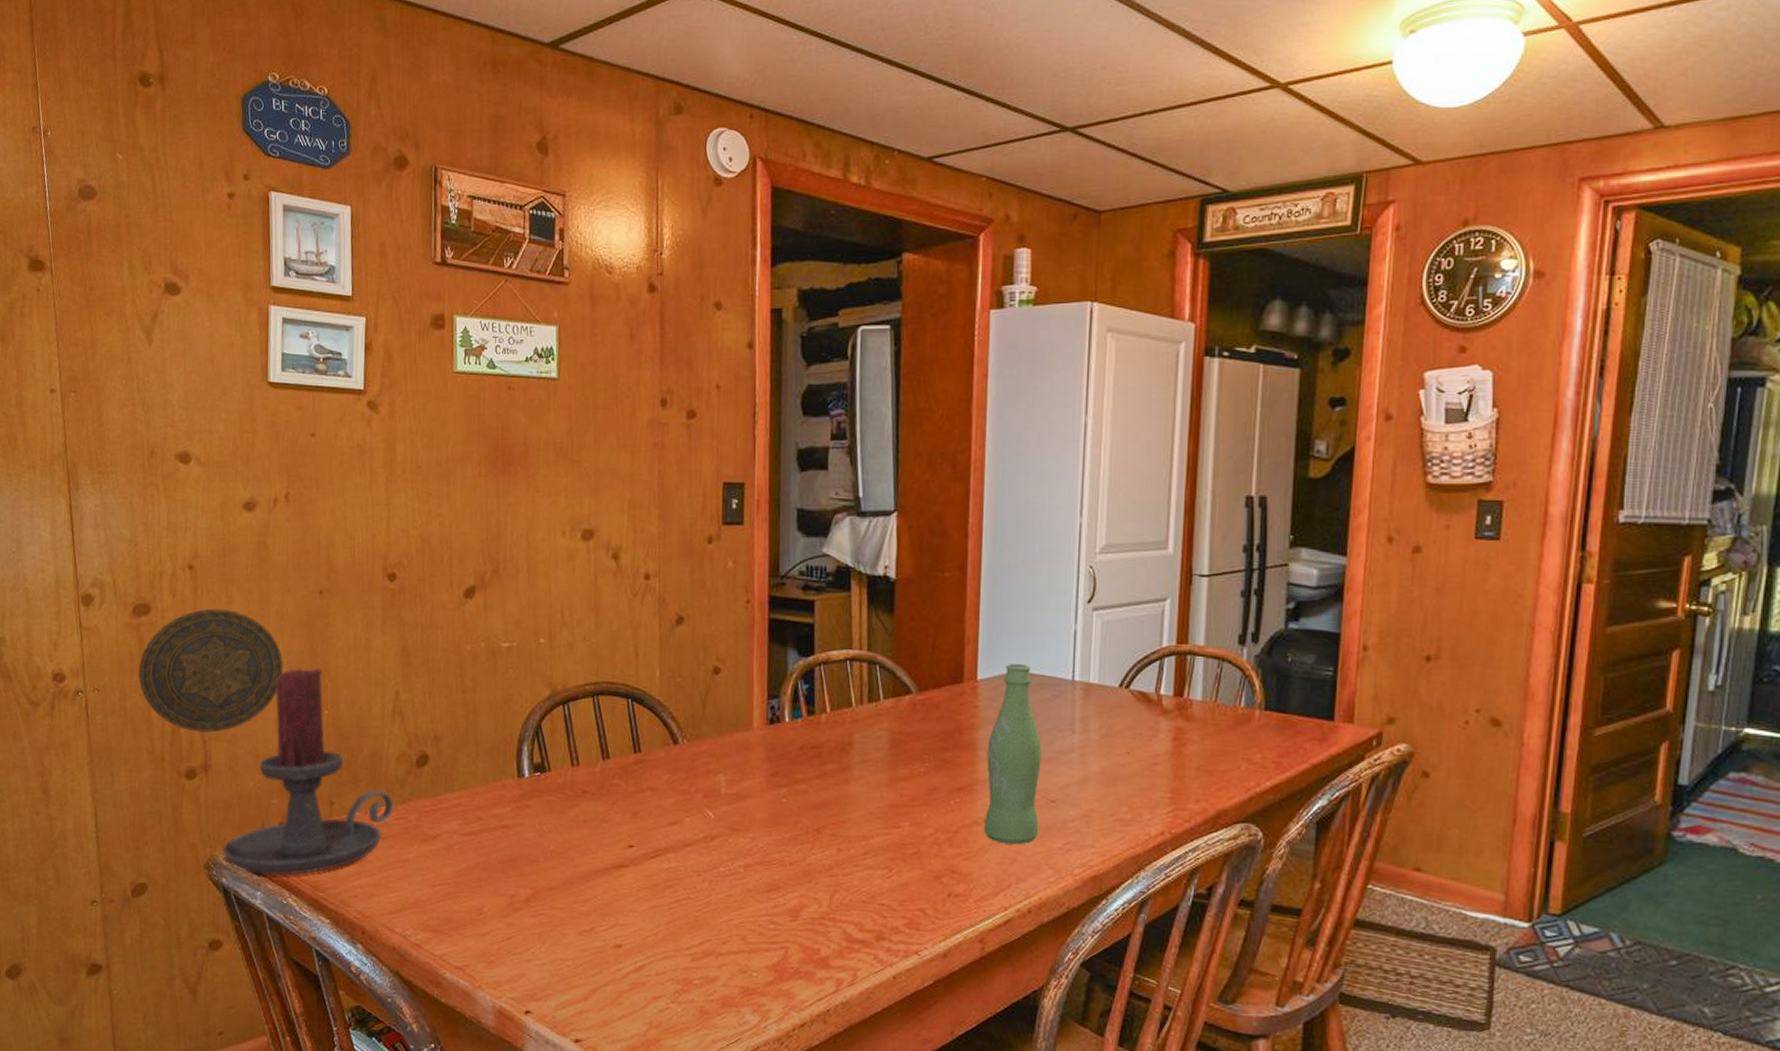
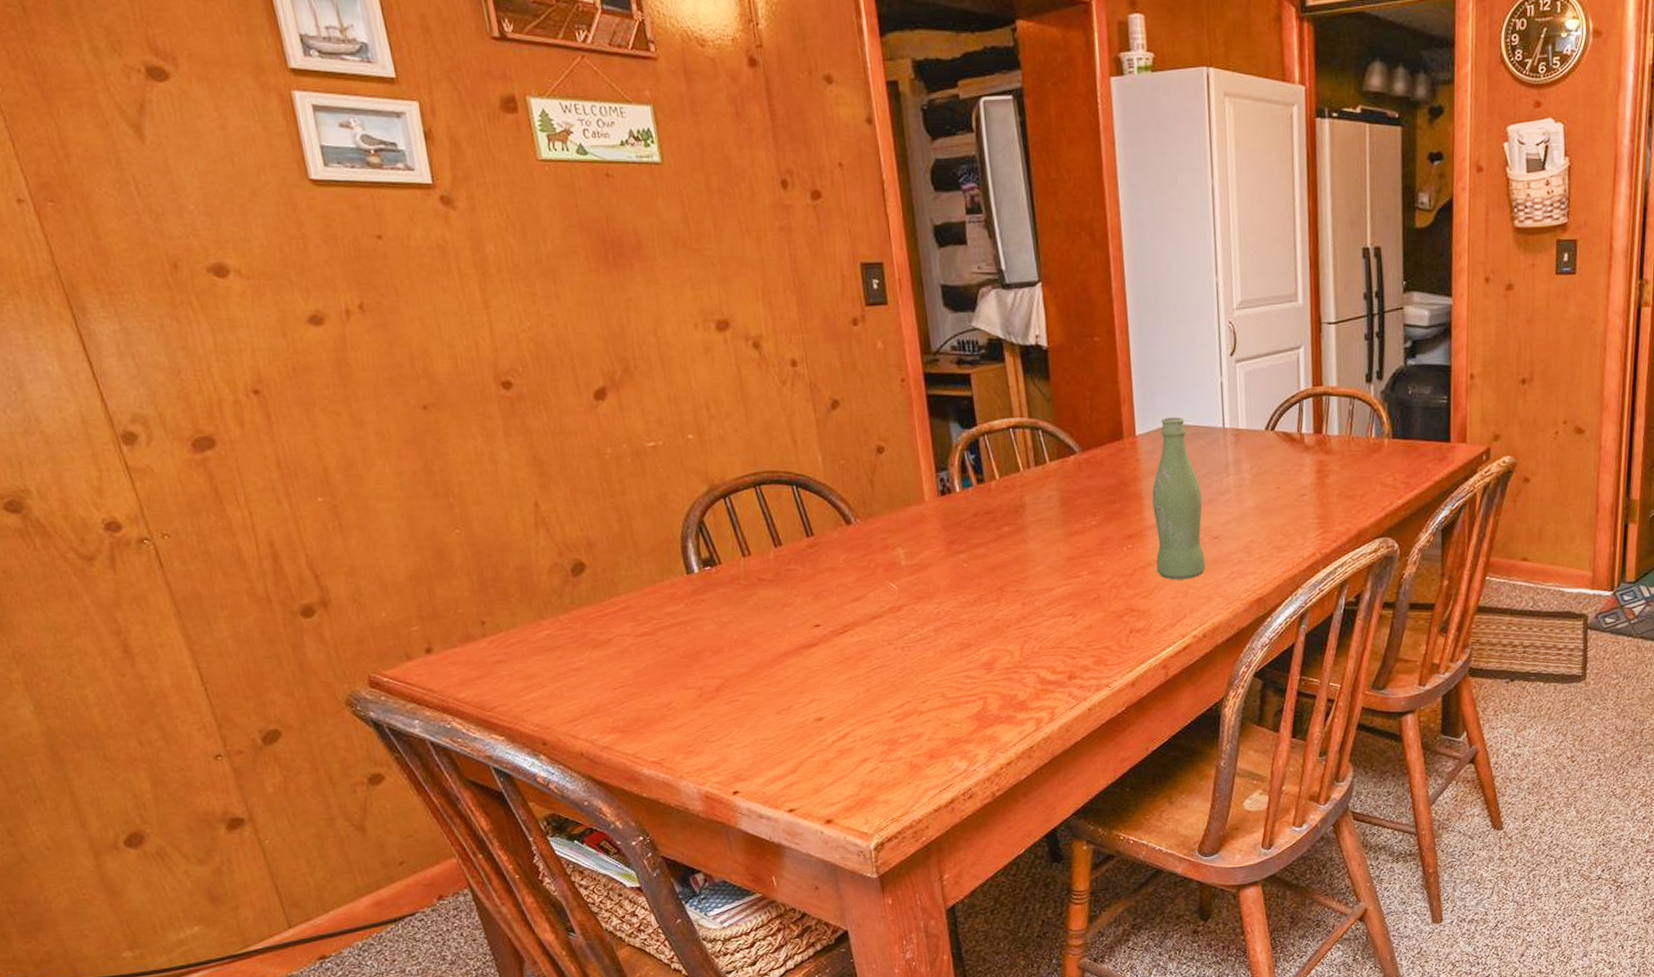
decorative plate: present [138,608,284,733] -> none [214,434,397,568]
candle holder: present [221,667,394,876] -> none [362,487,555,704]

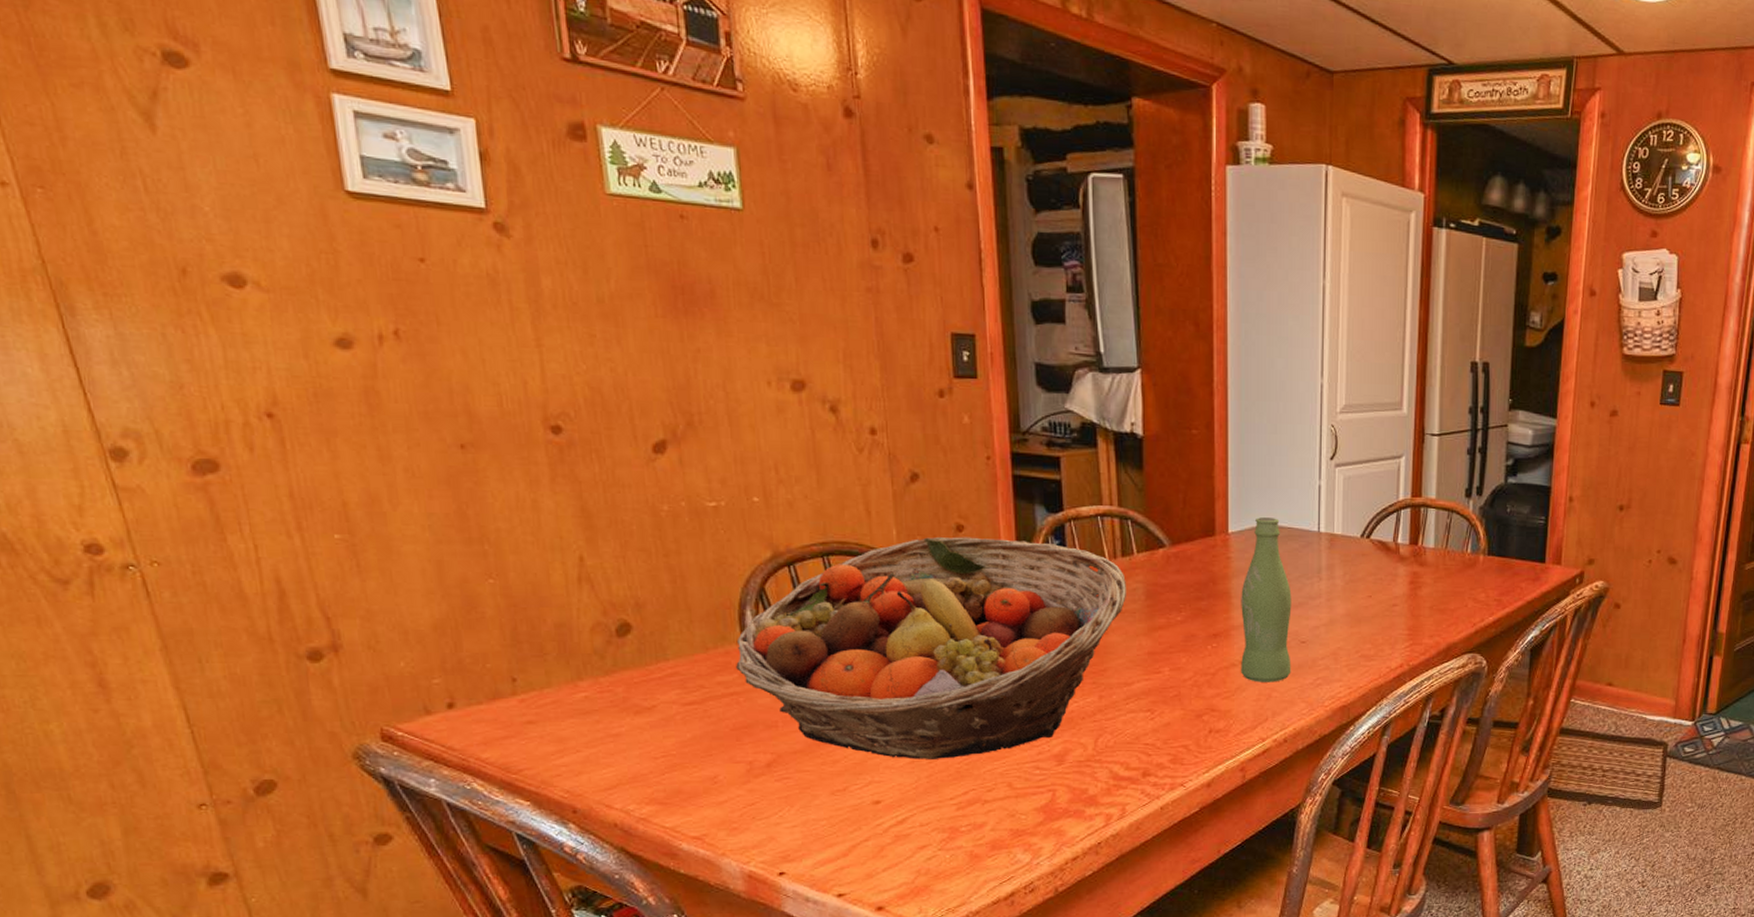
fruit basket: none [681,457,1042,676] -> present [736,536,1126,759]

